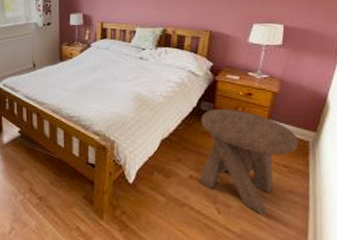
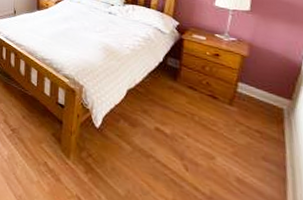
music stool: present [198,109,299,215] -> none [165,66,272,180]

